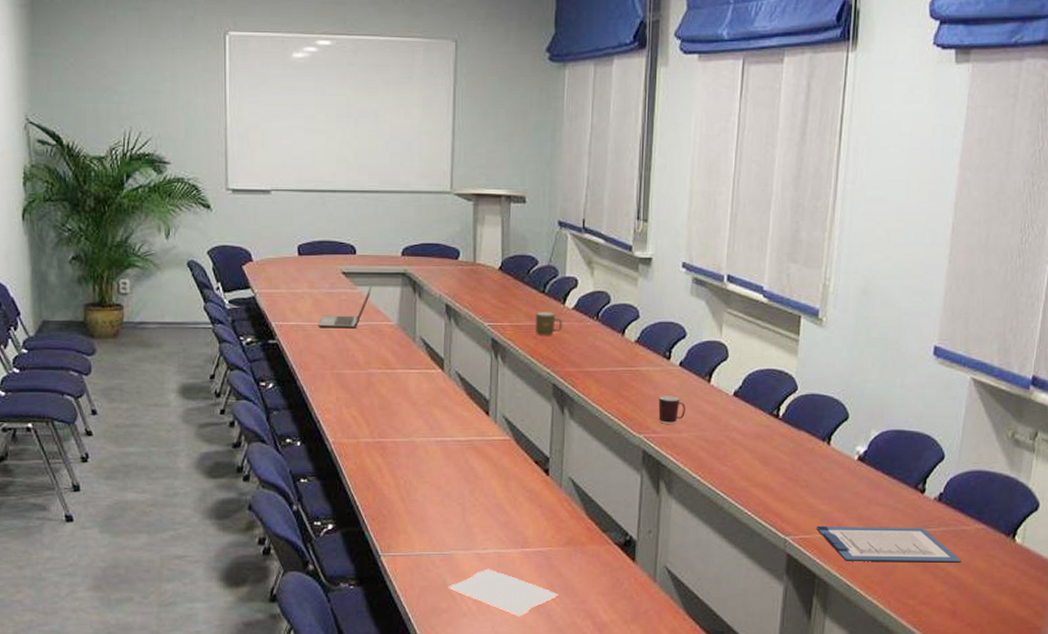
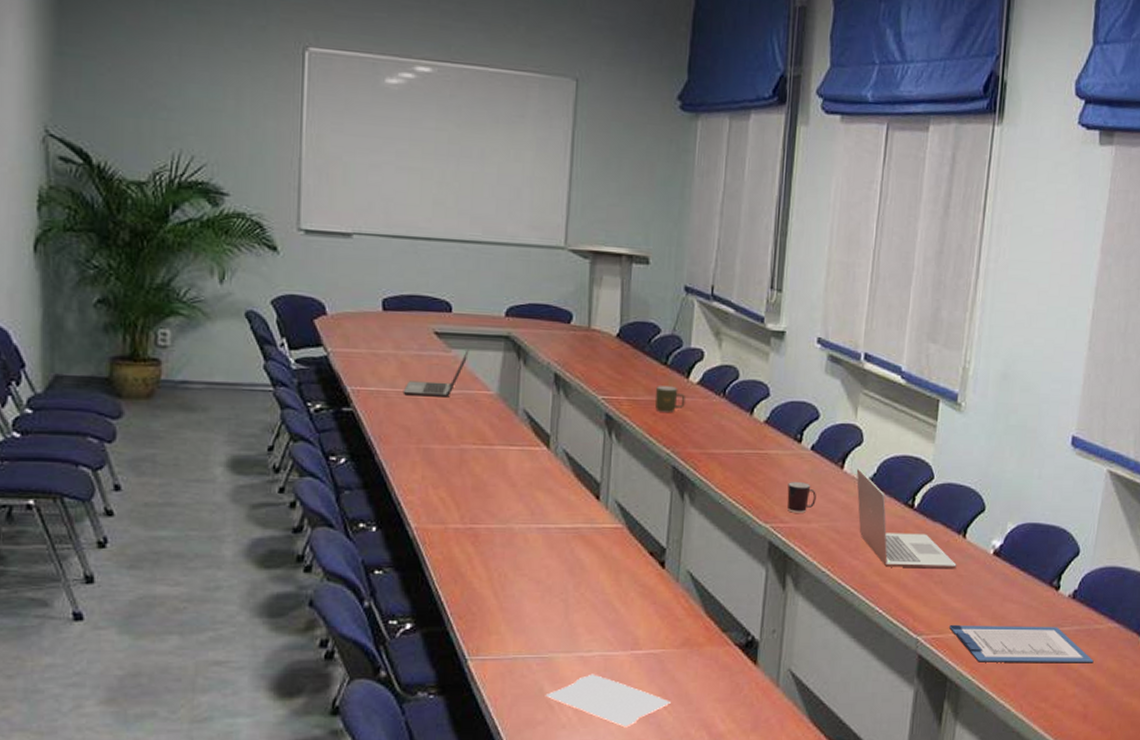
laptop: none [722,381,822,473] -> present [856,467,957,568]

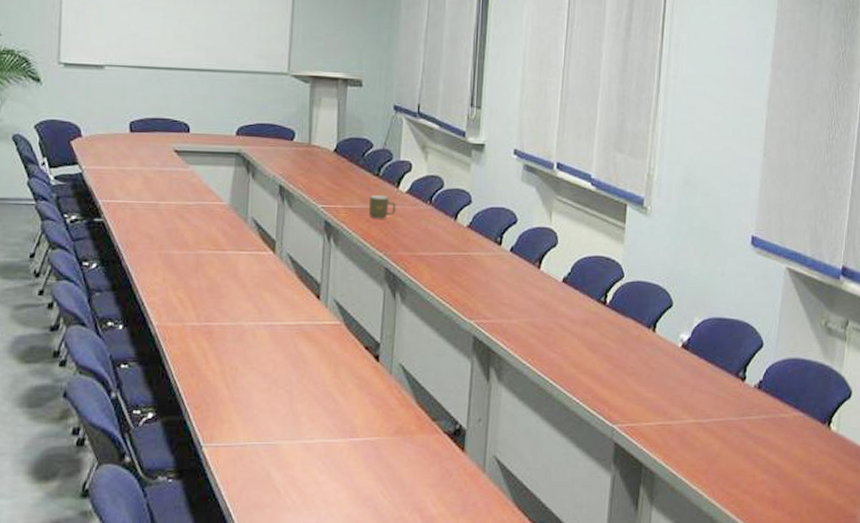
laptop: present [403,349,469,397] -> none [147,164,205,208]
paper sheet: present [545,674,671,726] -> none [272,460,386,509]
mug: present [786,482,816,513] -> none [489,281,516,310]
laptop: present [856,467,957,568] -> none [552,267,648,360]
clipboard: present [949,624,1094,663] -> none [643,413,781,451]

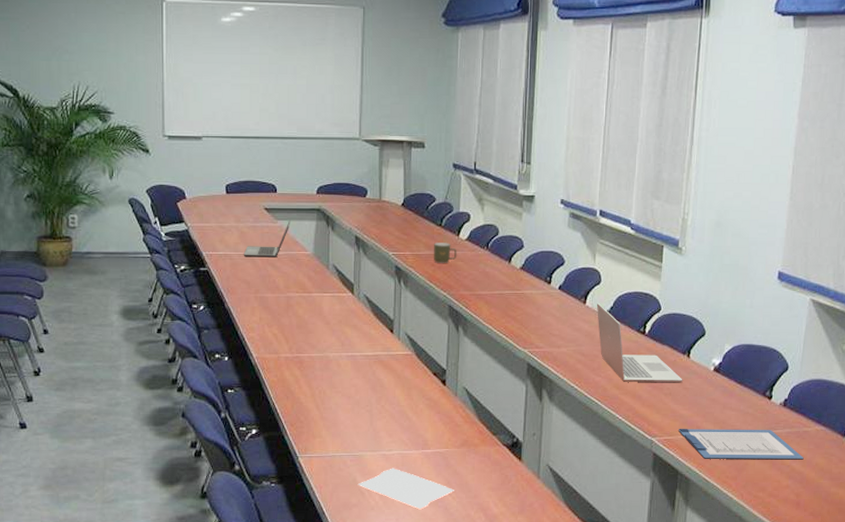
laptop: none [147,164,205,208] -> present [243,220,291,257]
paper sheet: none [272,460,386,509] -> present [357,468,454,509]
laptop: none [552,267,648,360] -> present [596,302,683,382]
clipboard: none [643,413,781,451] -> present [678,428,804,460]

